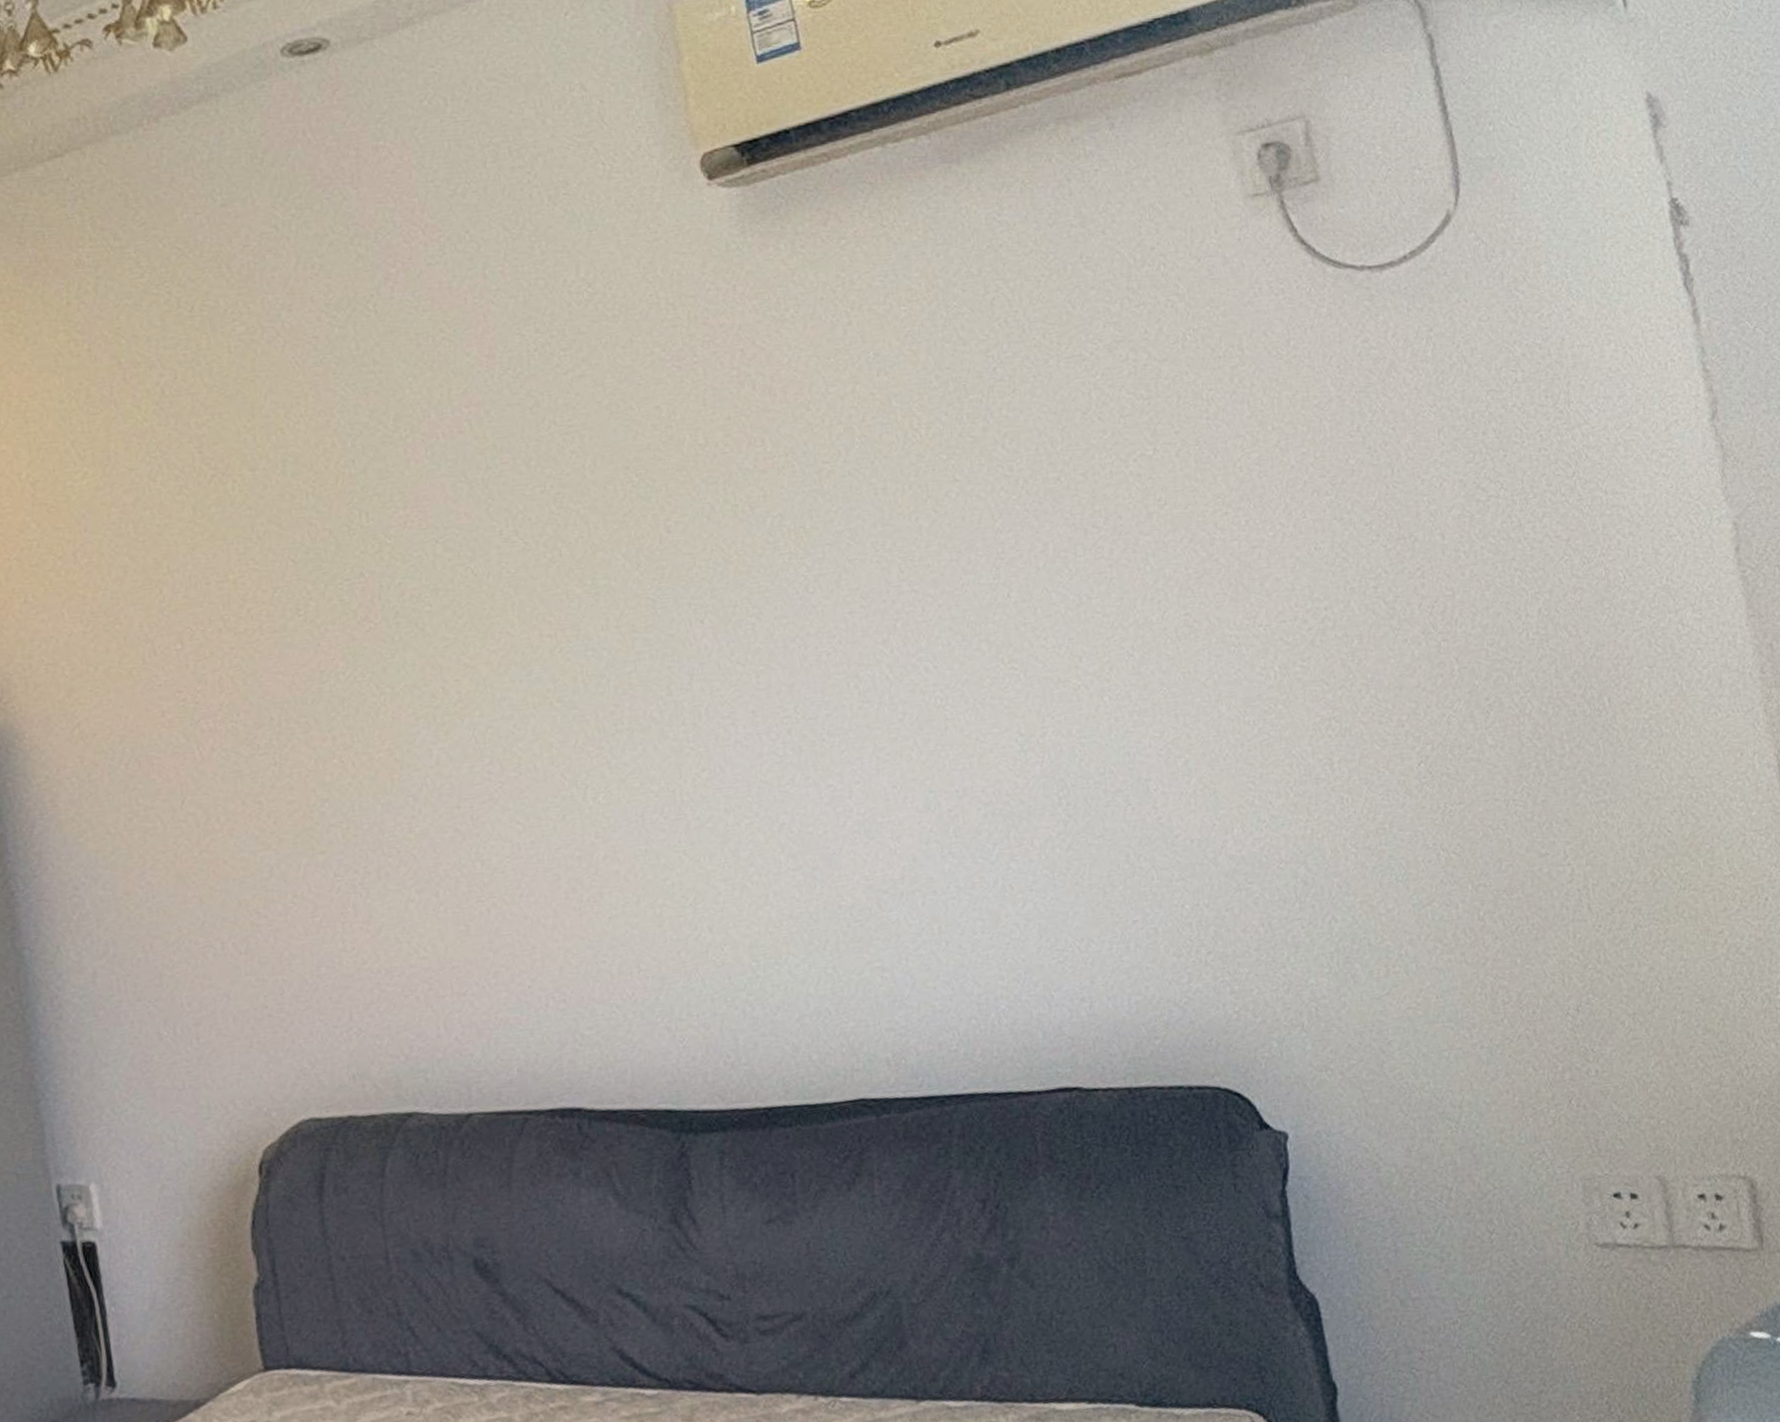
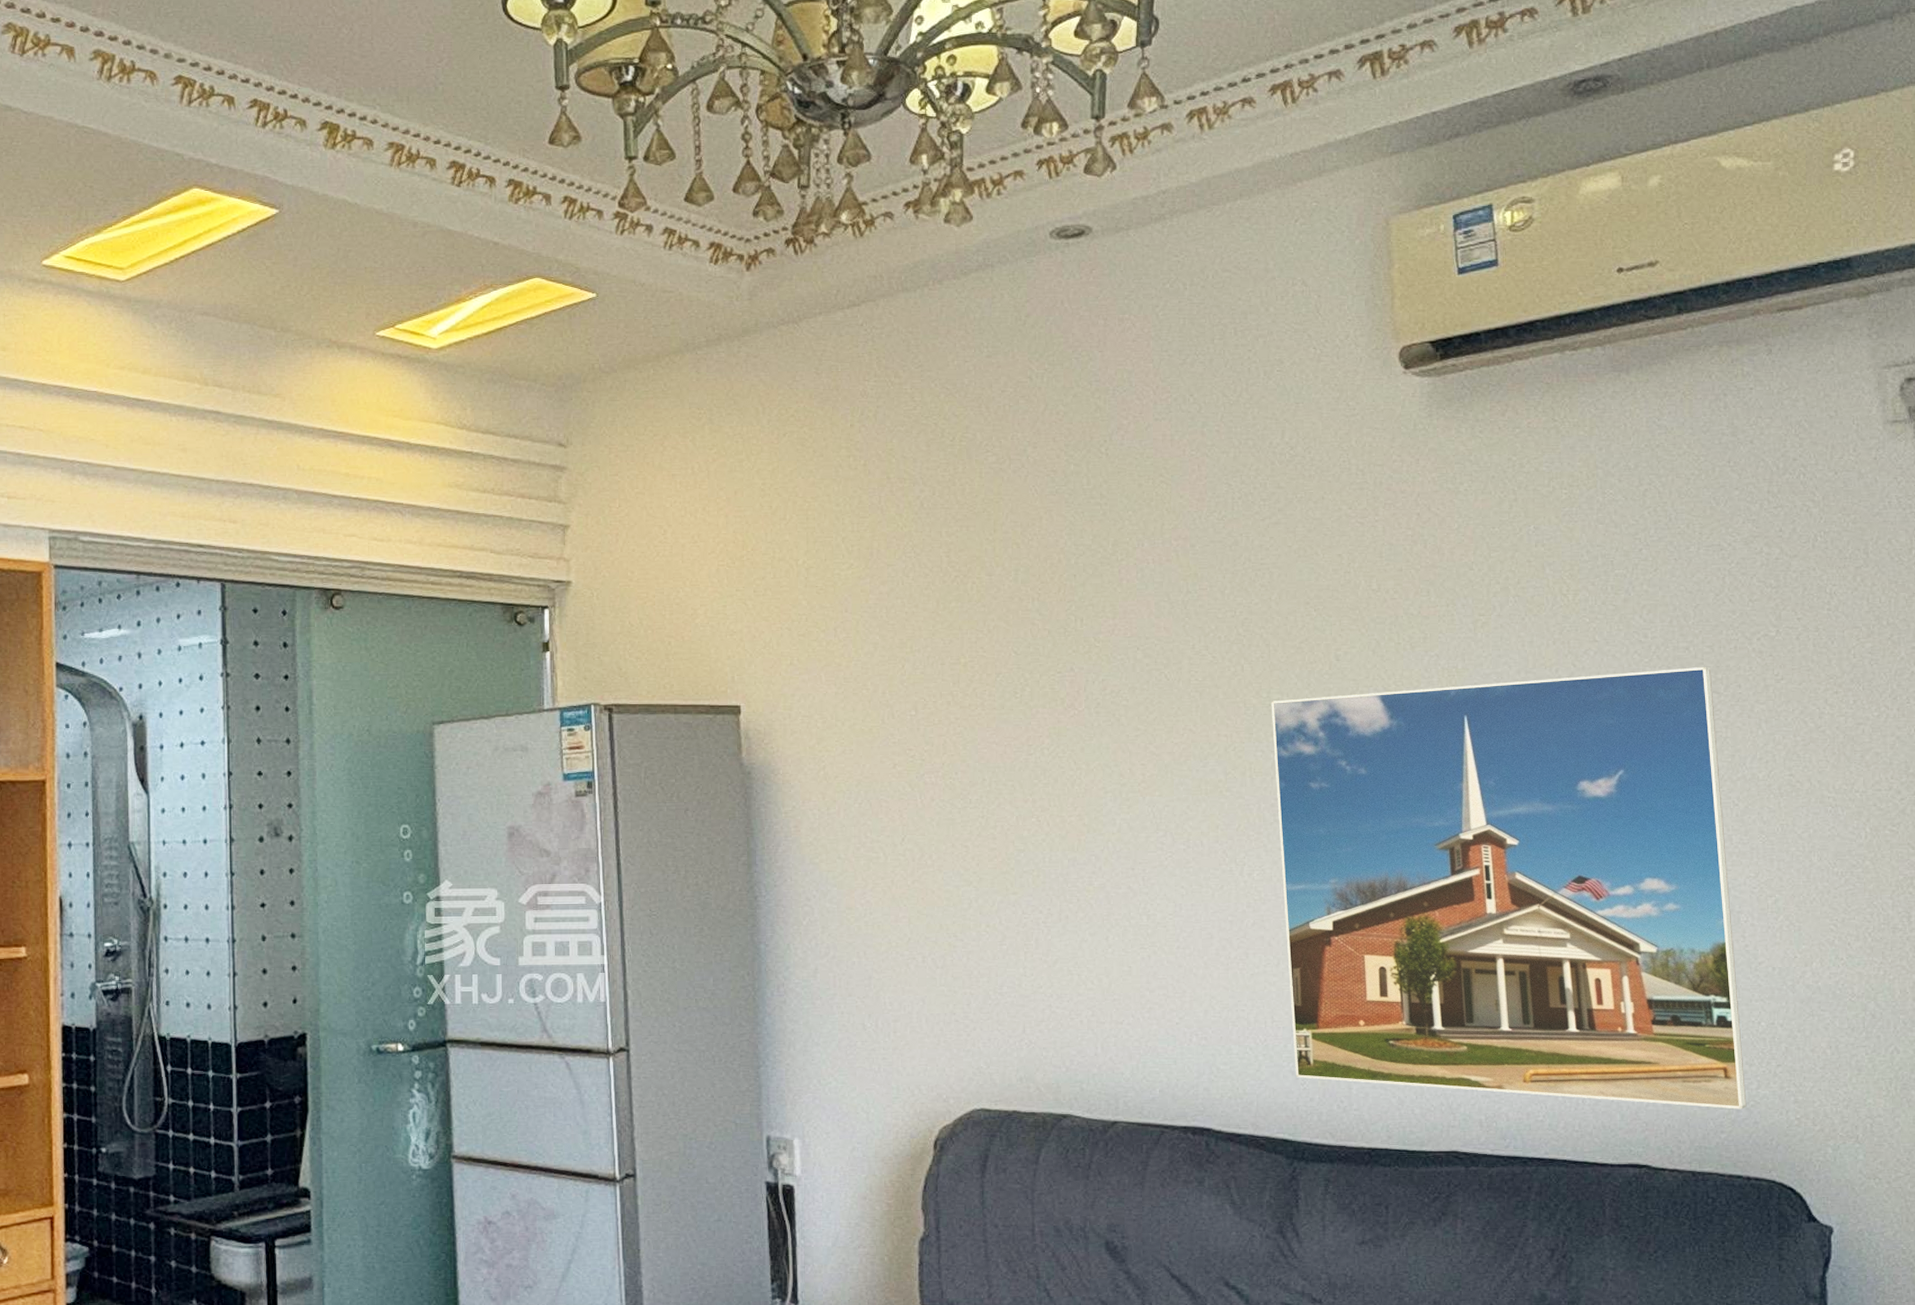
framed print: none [597,498,1180,1035] -> present [1271,667,1747,1109]

